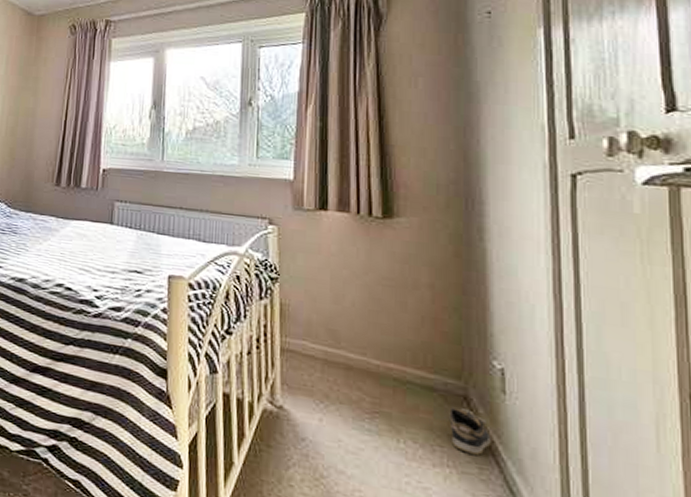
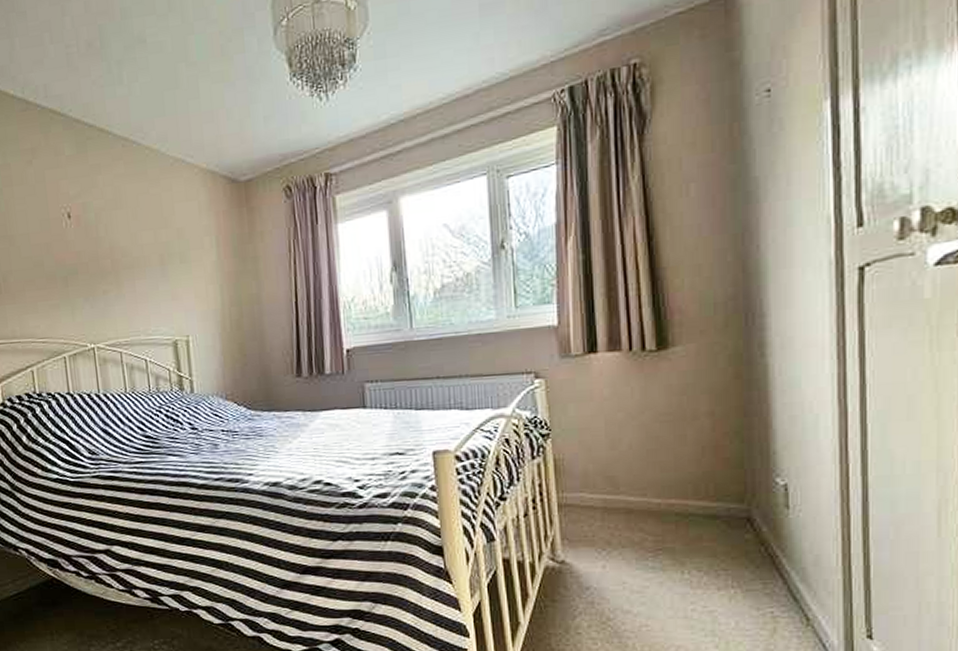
shoe: present [449,407,491,456] -> none [732,530,775,573]

